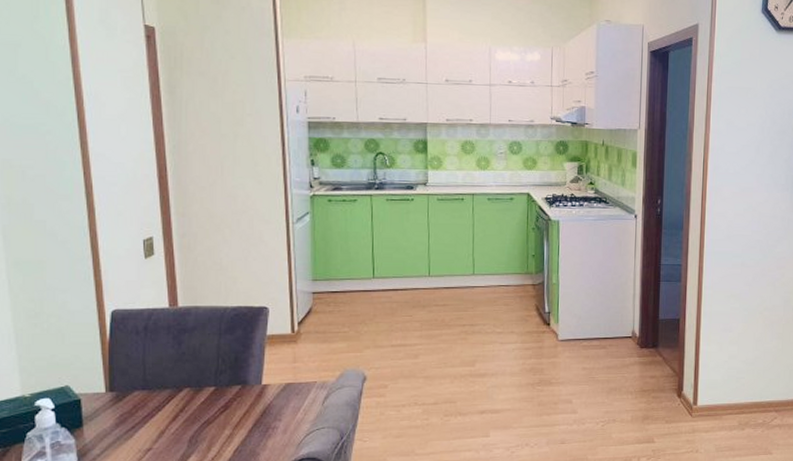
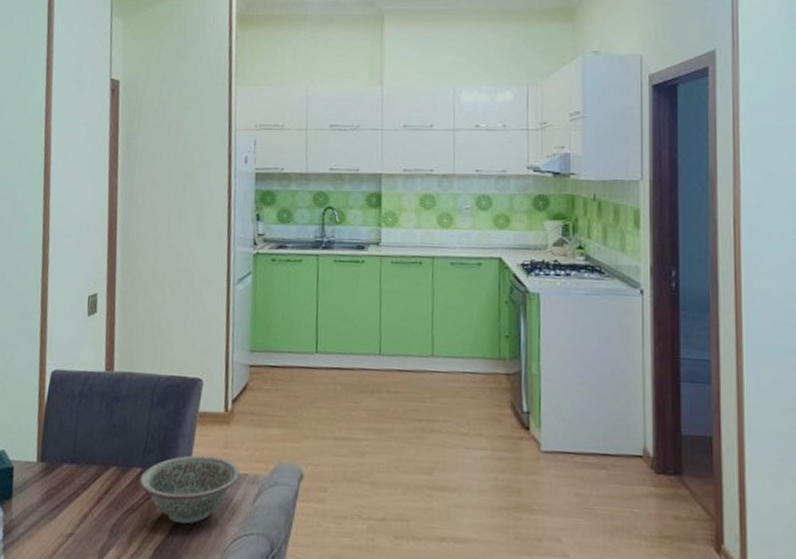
decorative bowl: none [213,370,309,428] -> present [139,455,240,524]

